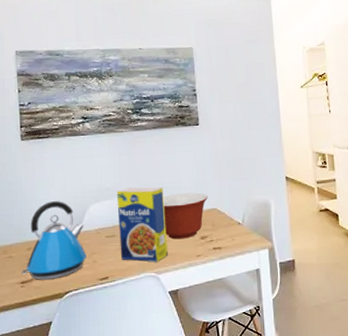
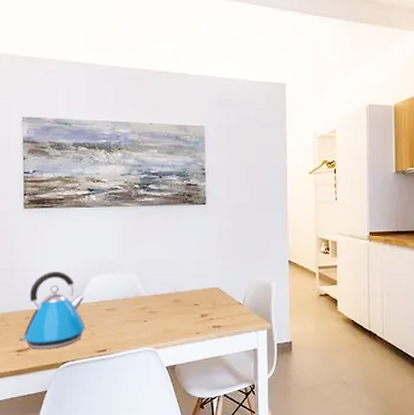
legume: present [116,187,168,263] -> none [119,262,167,337]
mixing bowl: present [162,192,208,240] -> none [165,271,210,316]

